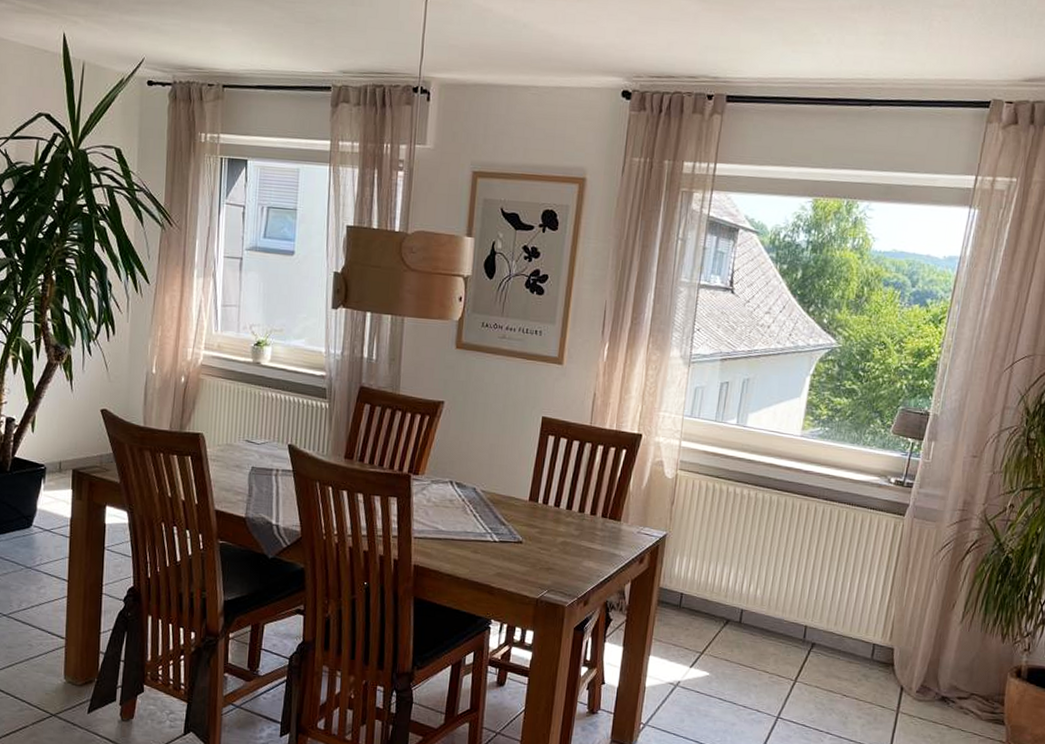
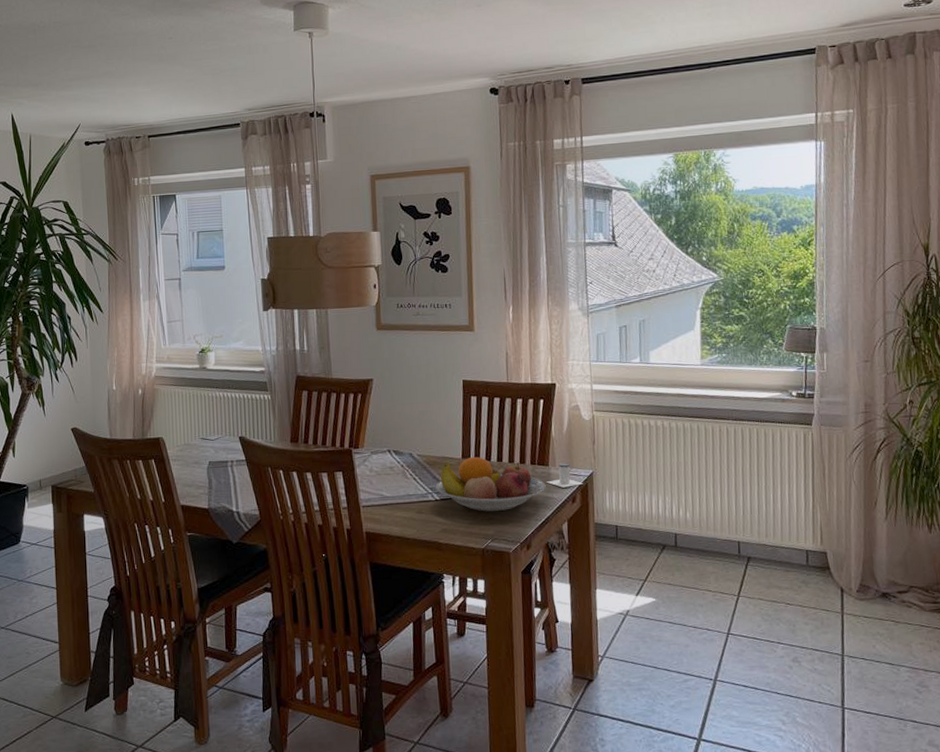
fruit bowl: none [496,500,614,562] -> present [436,456,546,512]
salt shaker: none [616,520,654,547] -> present [547,463,583,488]

